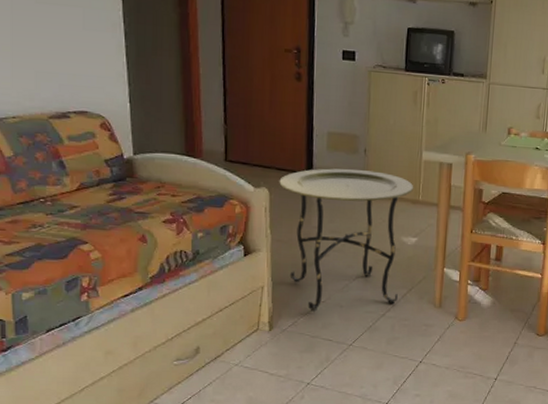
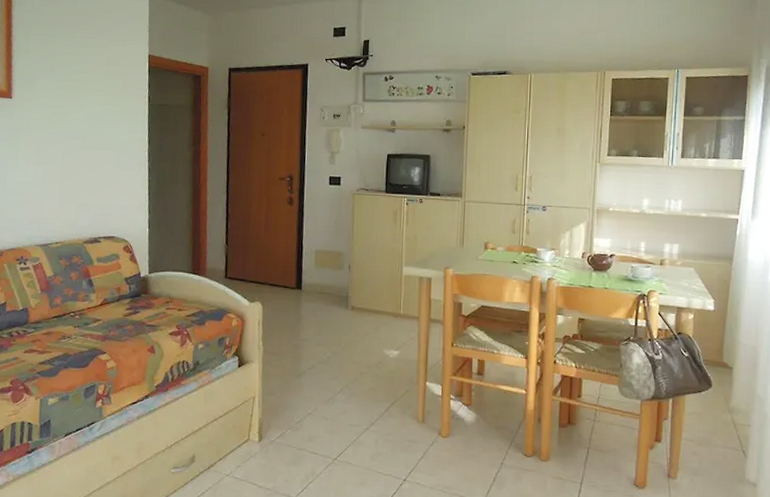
side table: present [279,168,414,312] -> none [271,283,396,424]

